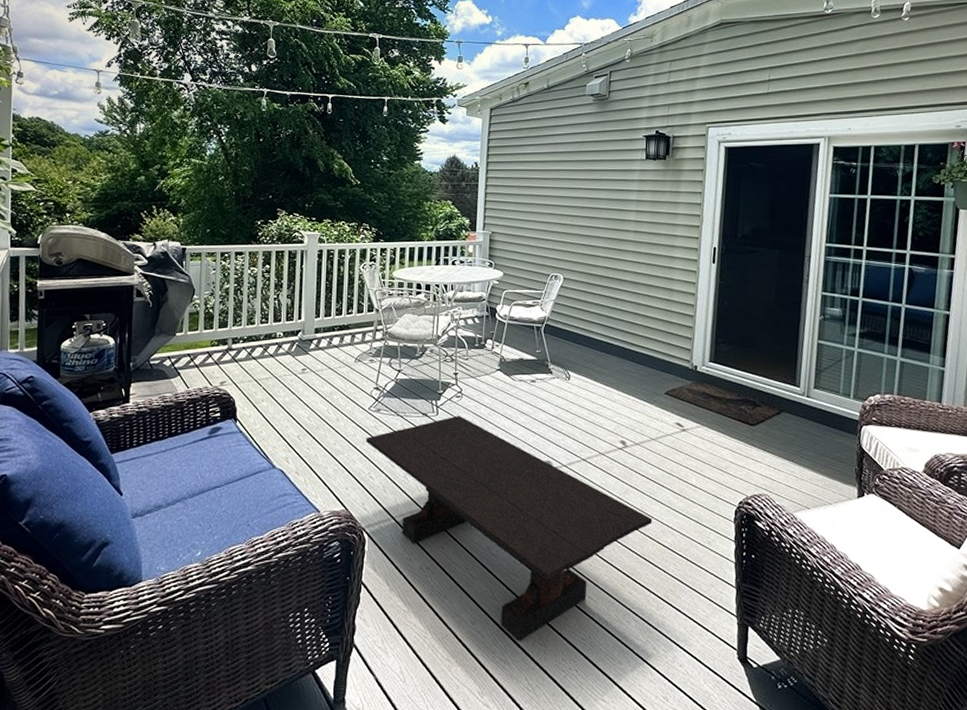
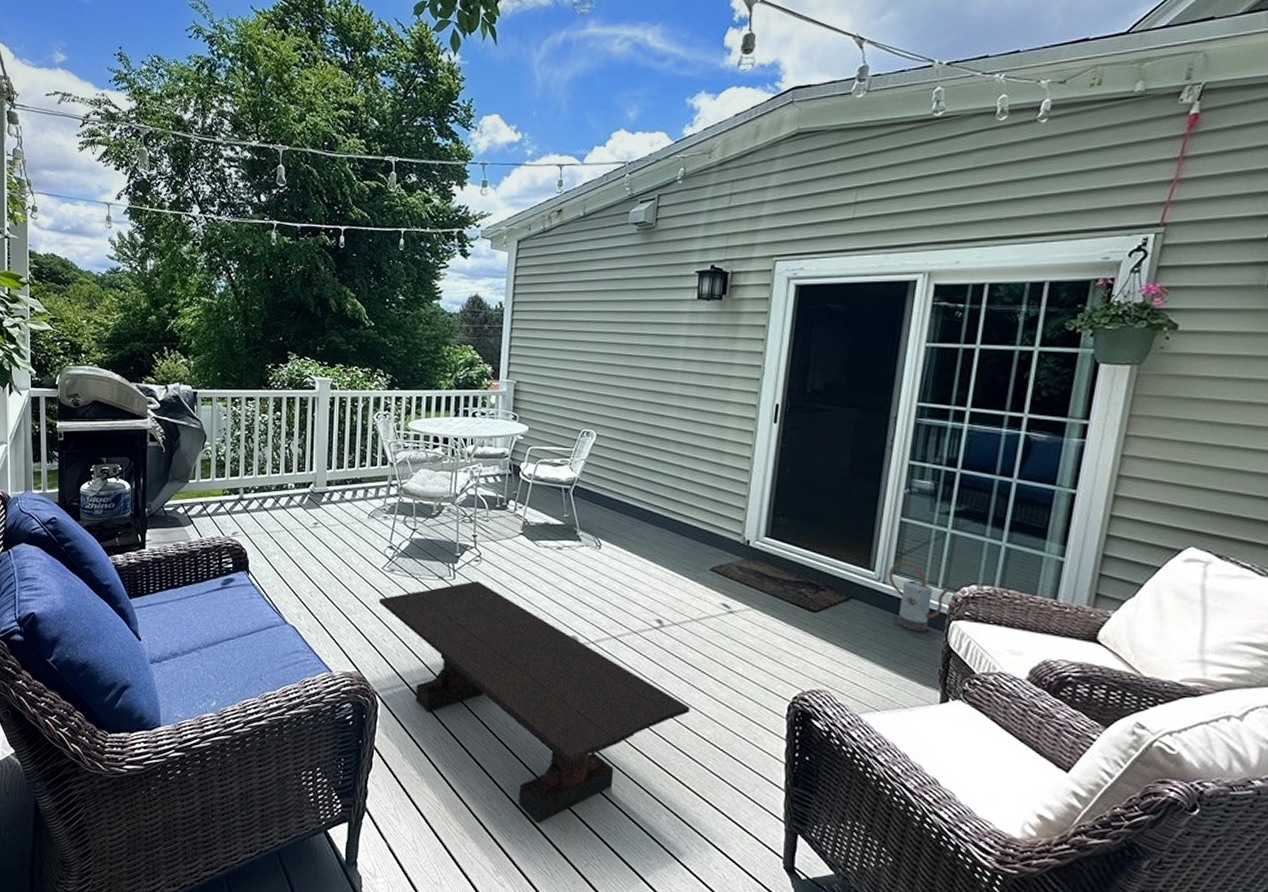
watering can: none [811,377,861,438] -> present [889,561,951,632]

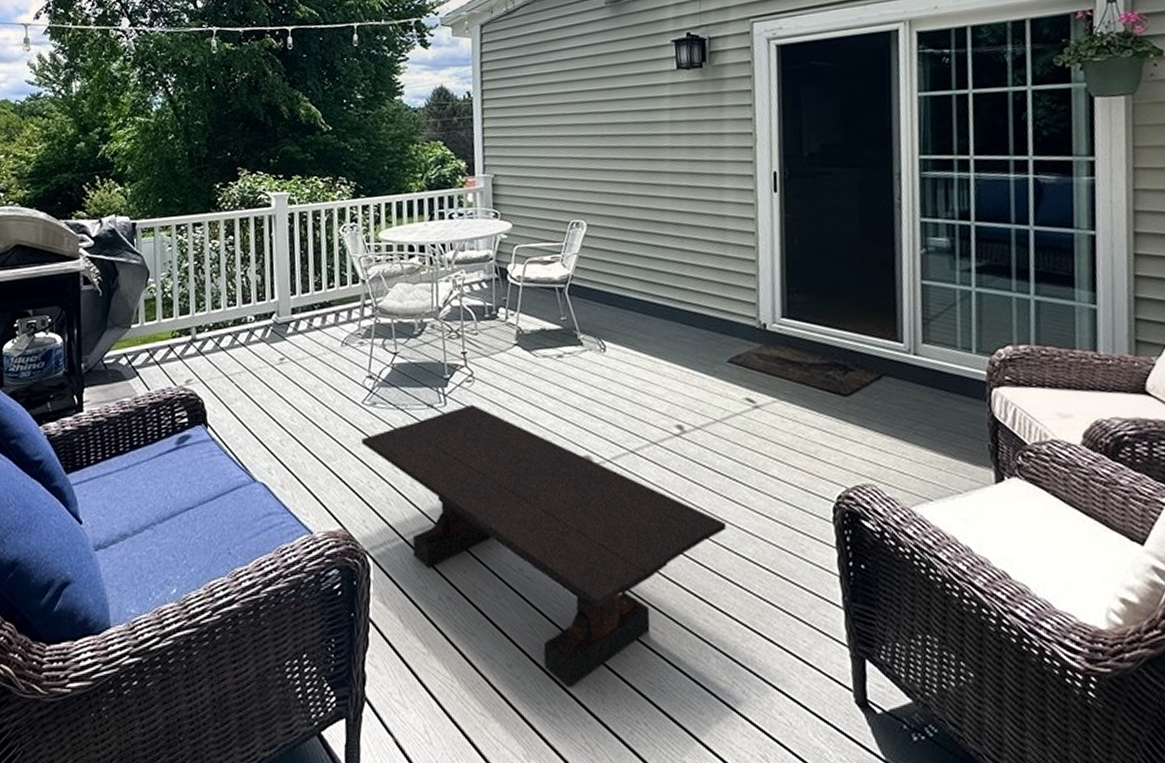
watering can: present [889,561,951,632] -> none [918,328,986,405]

